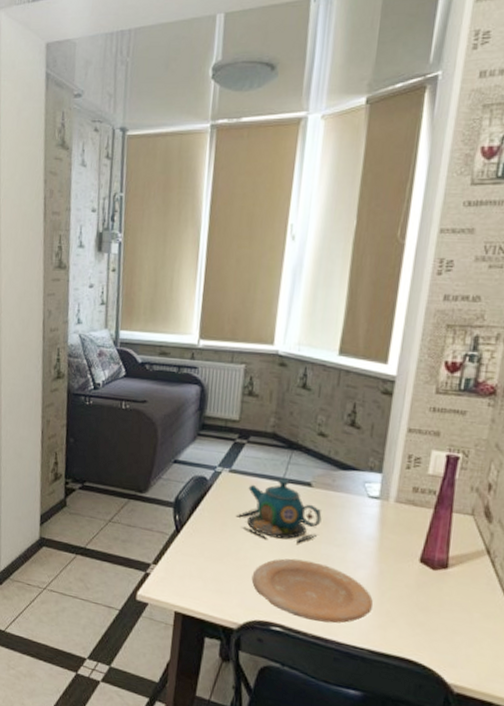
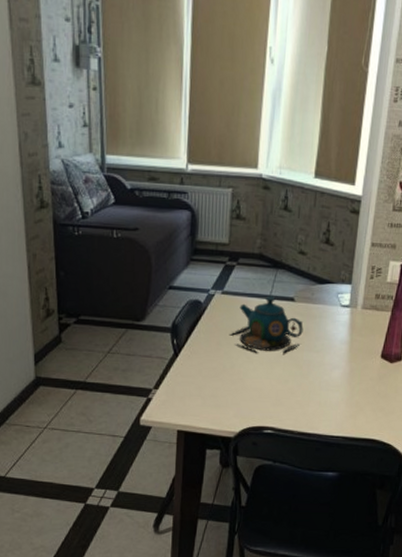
plate: present [251,558,374,624] -> none [245,367,346,419]

